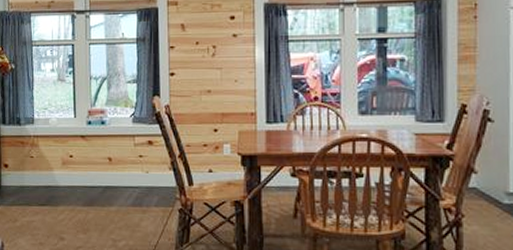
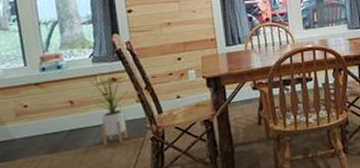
house plant: none [125,128,166,210] -> present [86,66,131,146]

